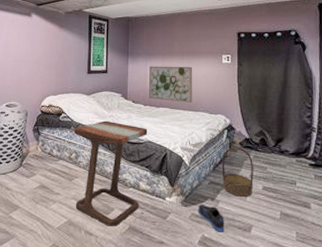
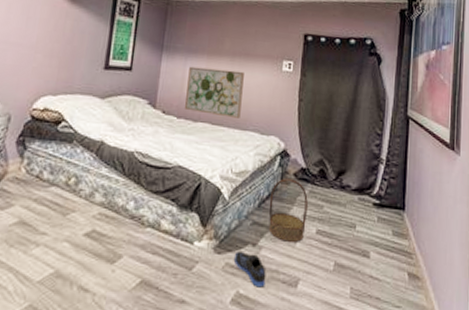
side table: present [74,120,155,241] -> none [67,135,180,300]

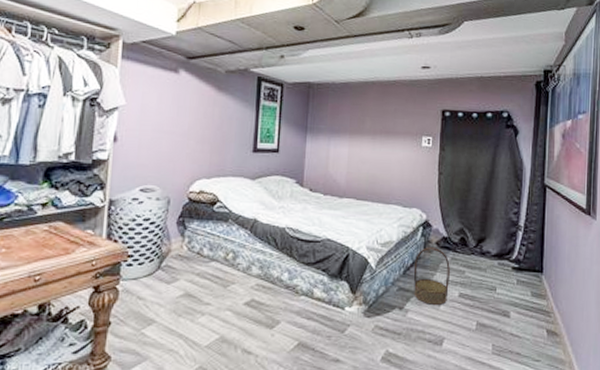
wall art: present [185,66,244,118] -> none [331,146,385,193]
sneaker: present [233,250,266,288] -> none [382,314,413,347]

